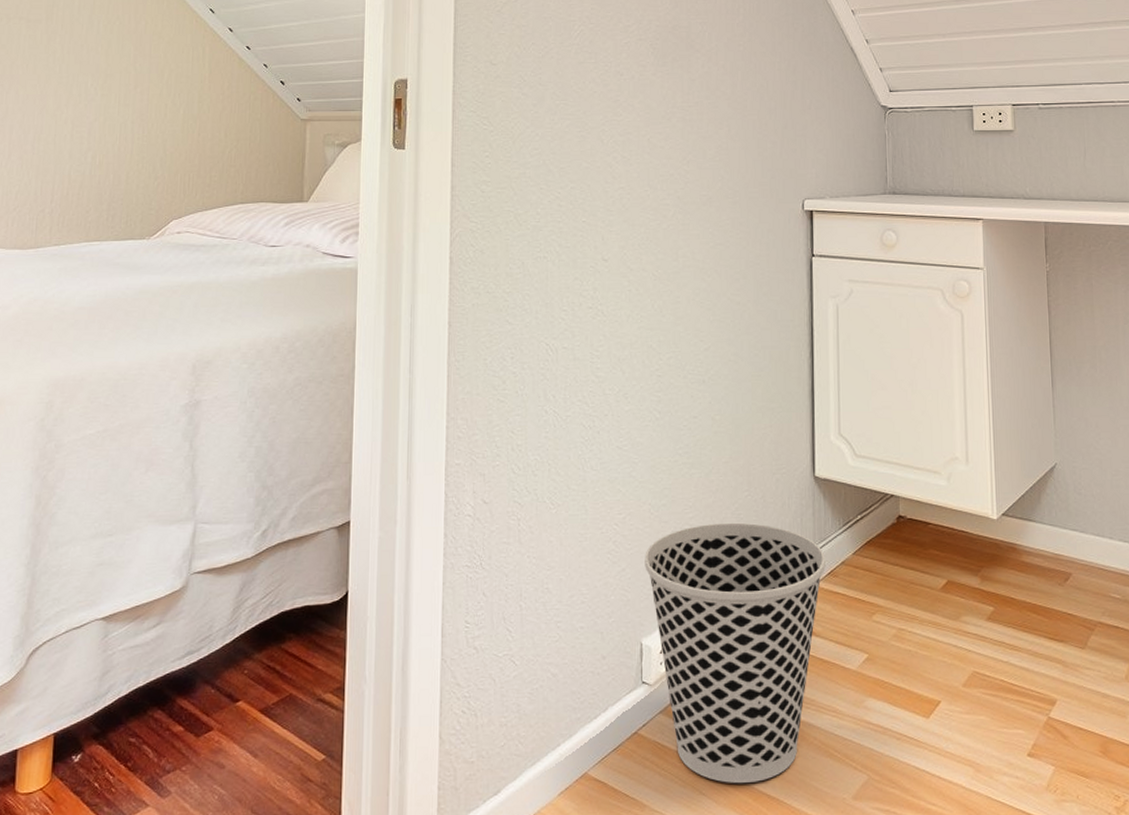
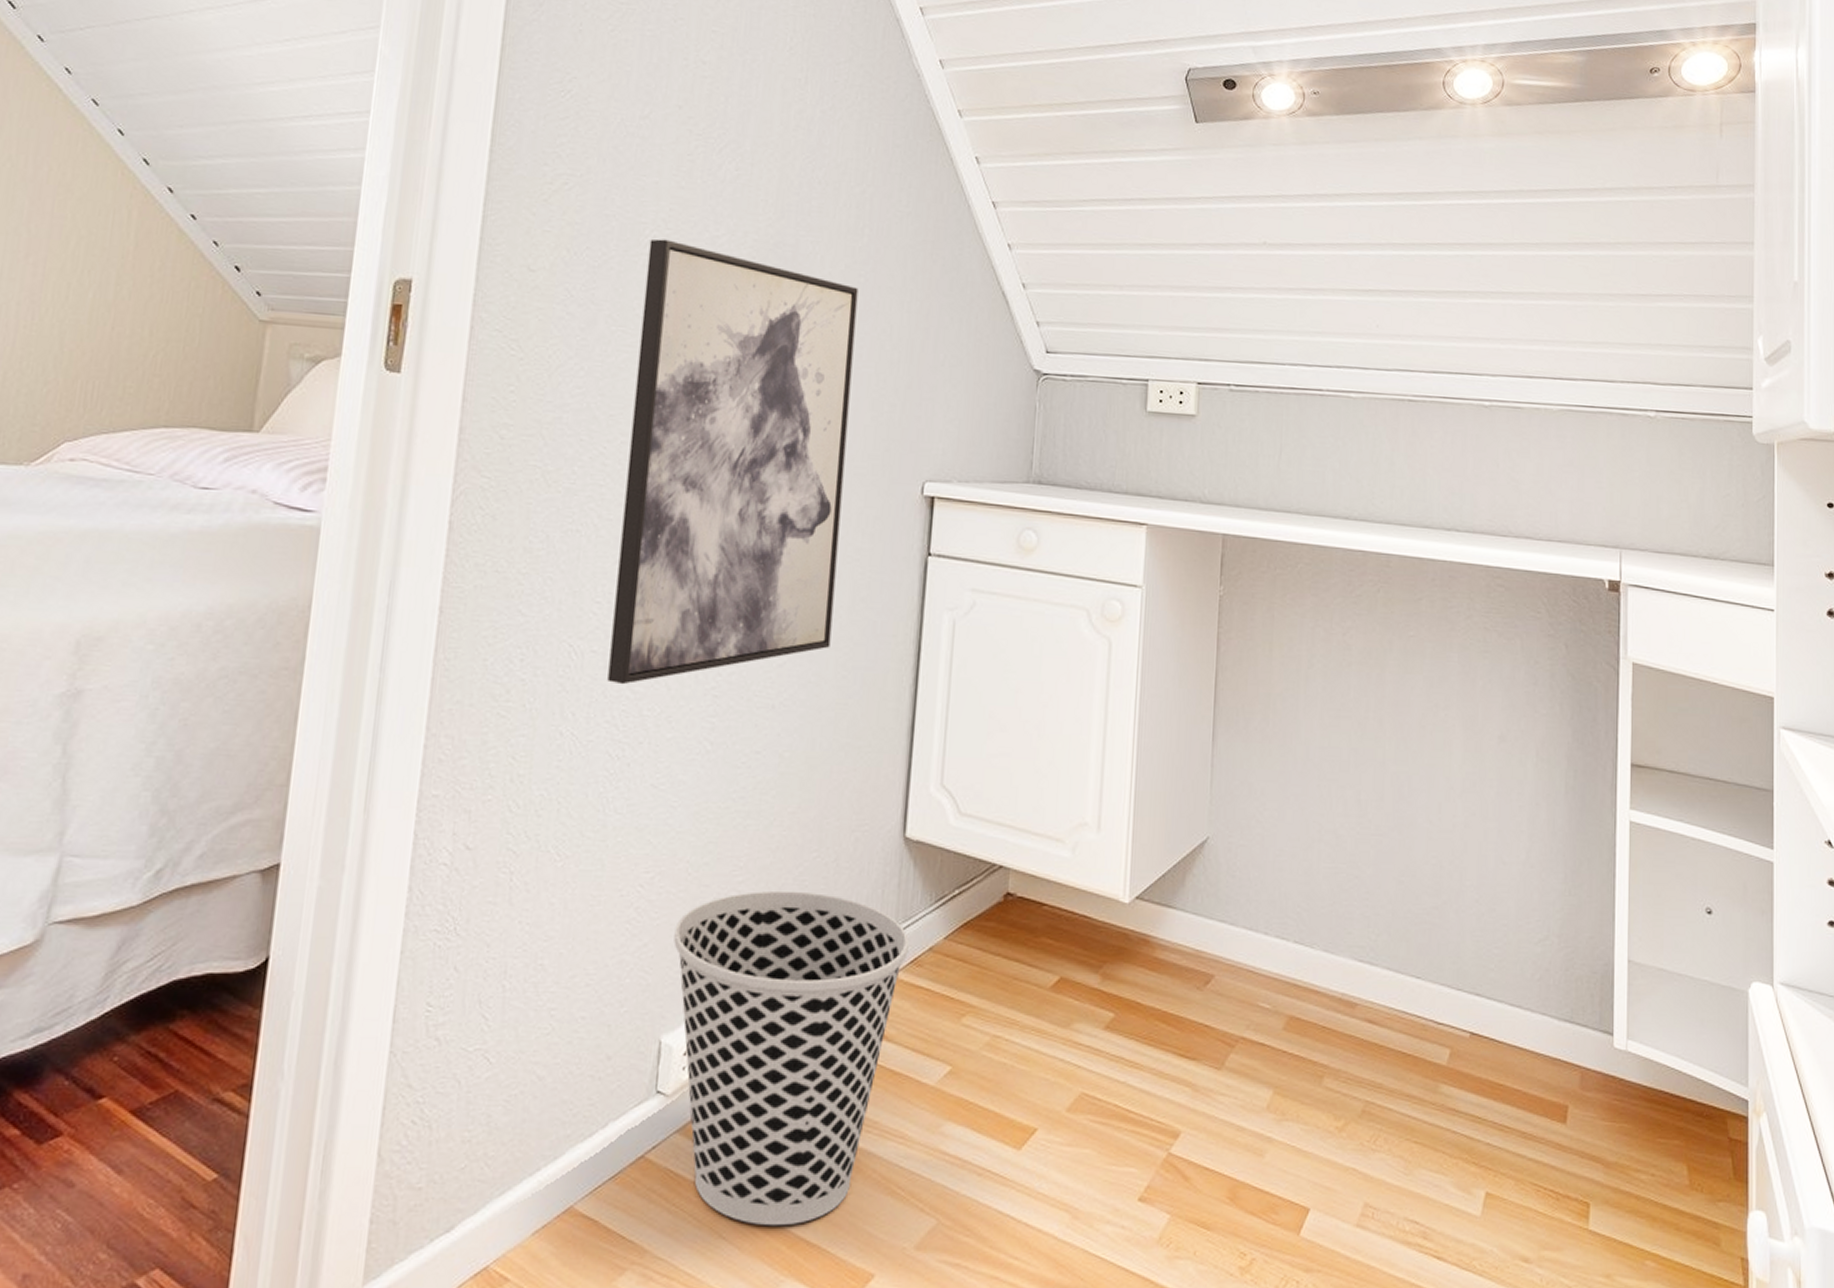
wall art: none [577,32,743,372] -> present [607,238,859,685]

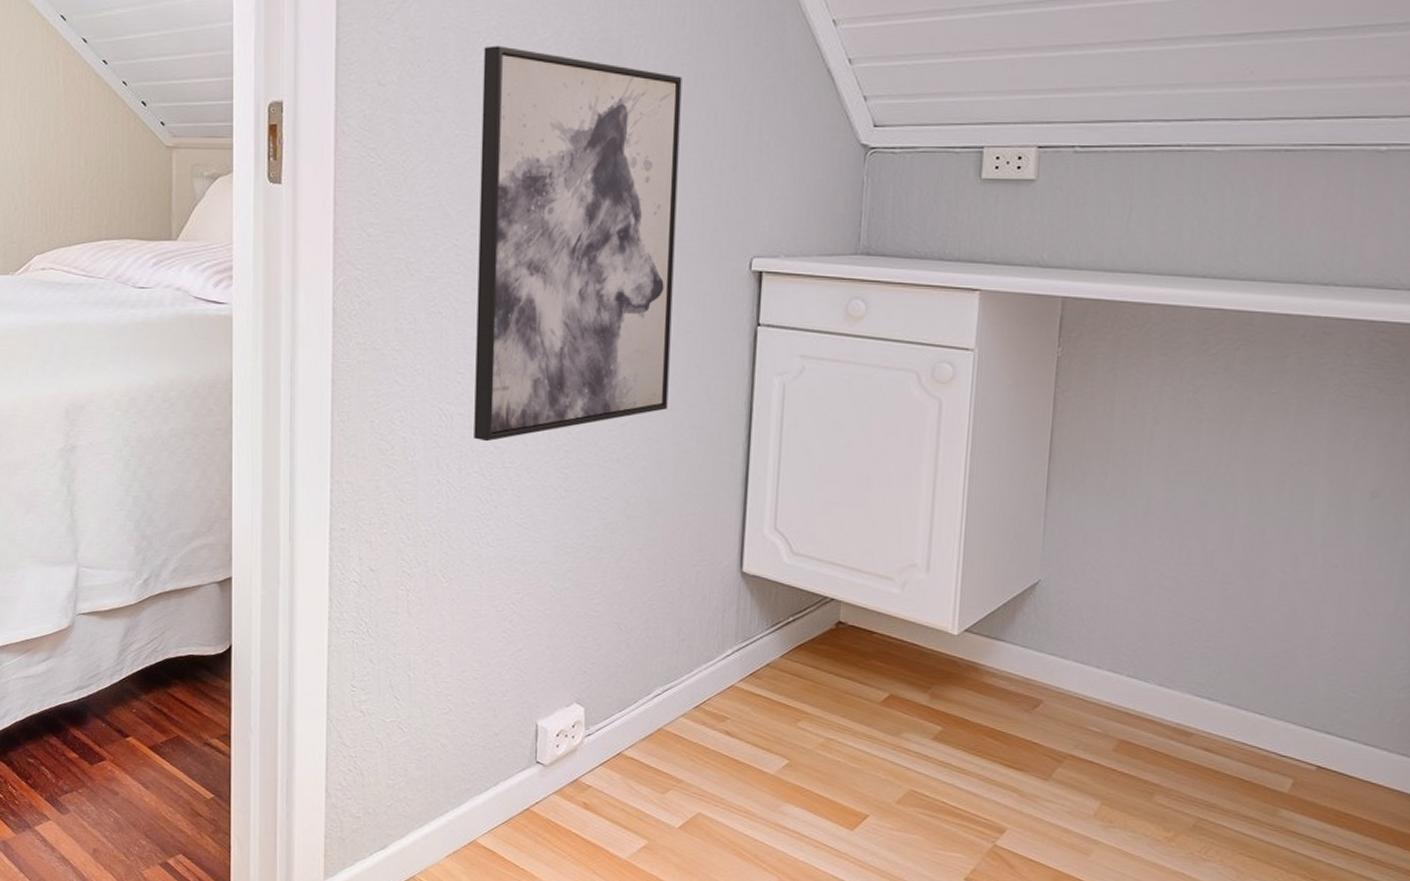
wastebasket: present [674,890,909,1226] -> none [543,612,748,870]

